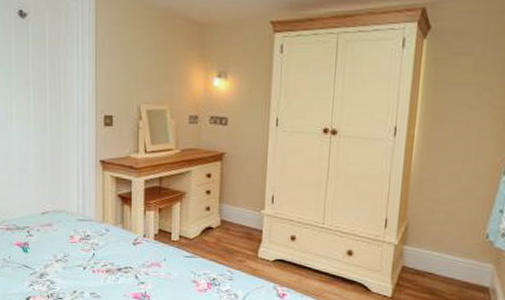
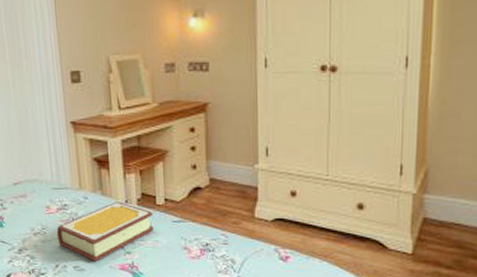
book: none [77,235,167,290] -> present [56,202,154,262]

